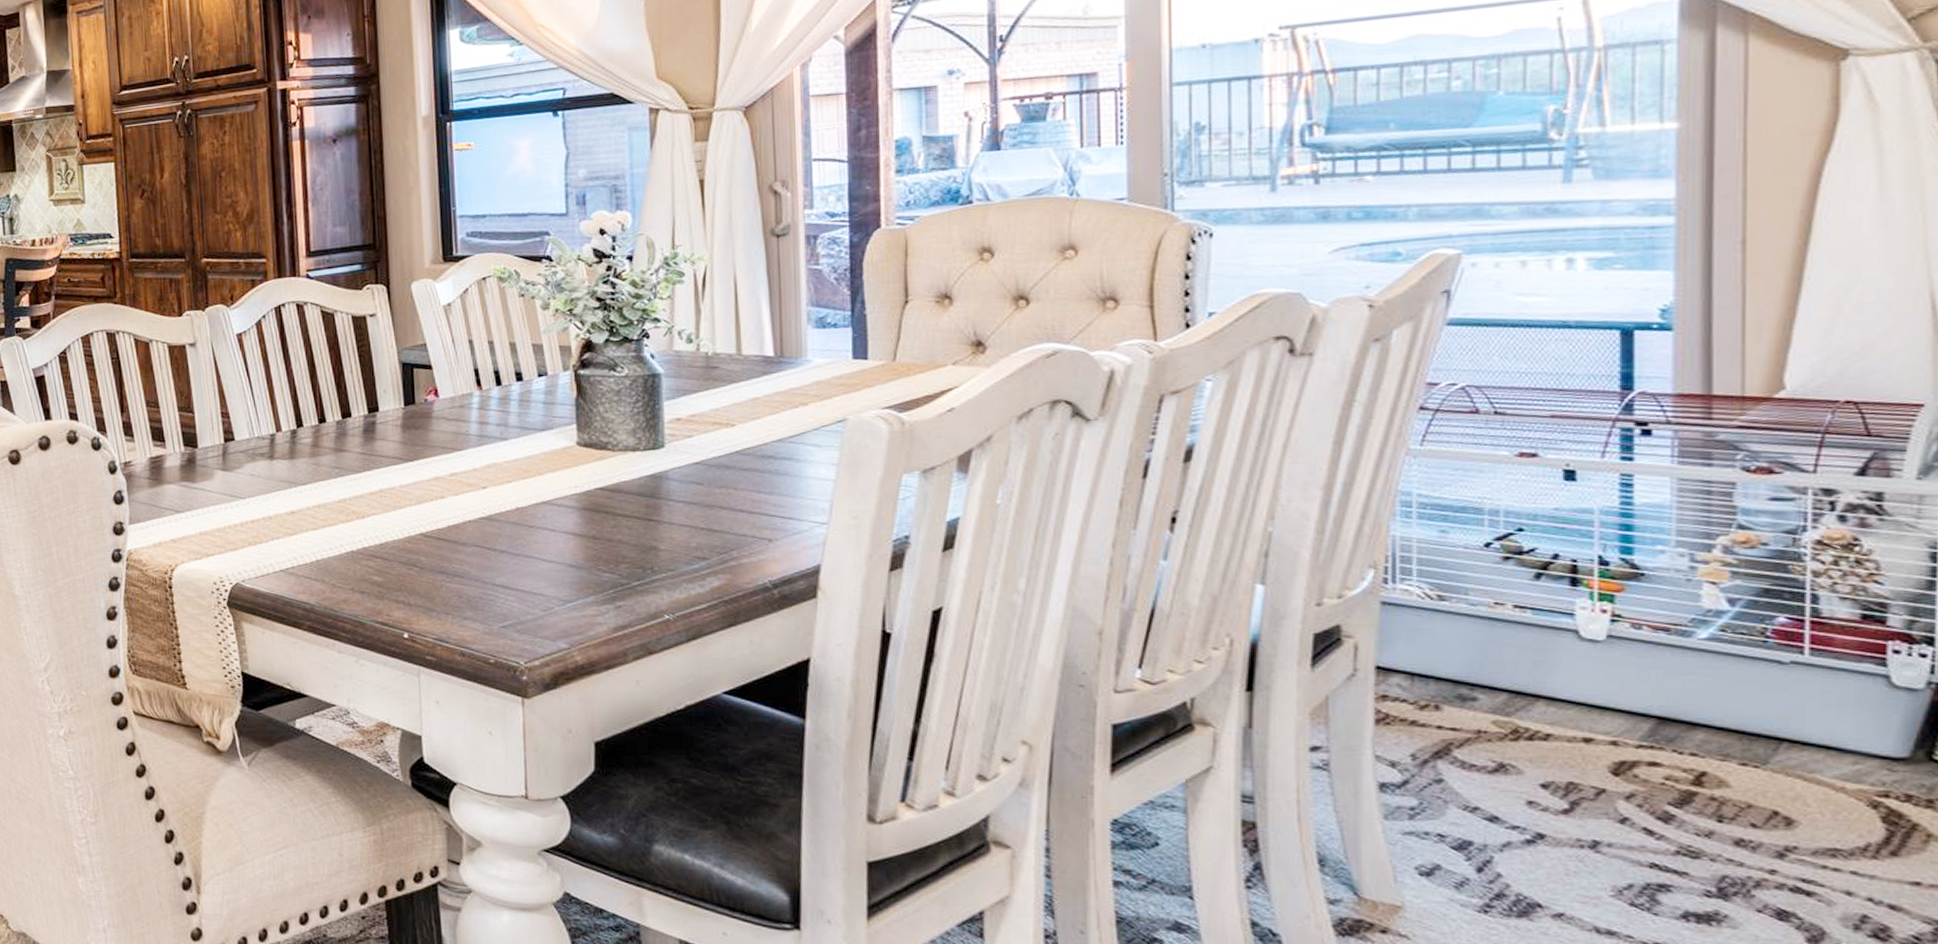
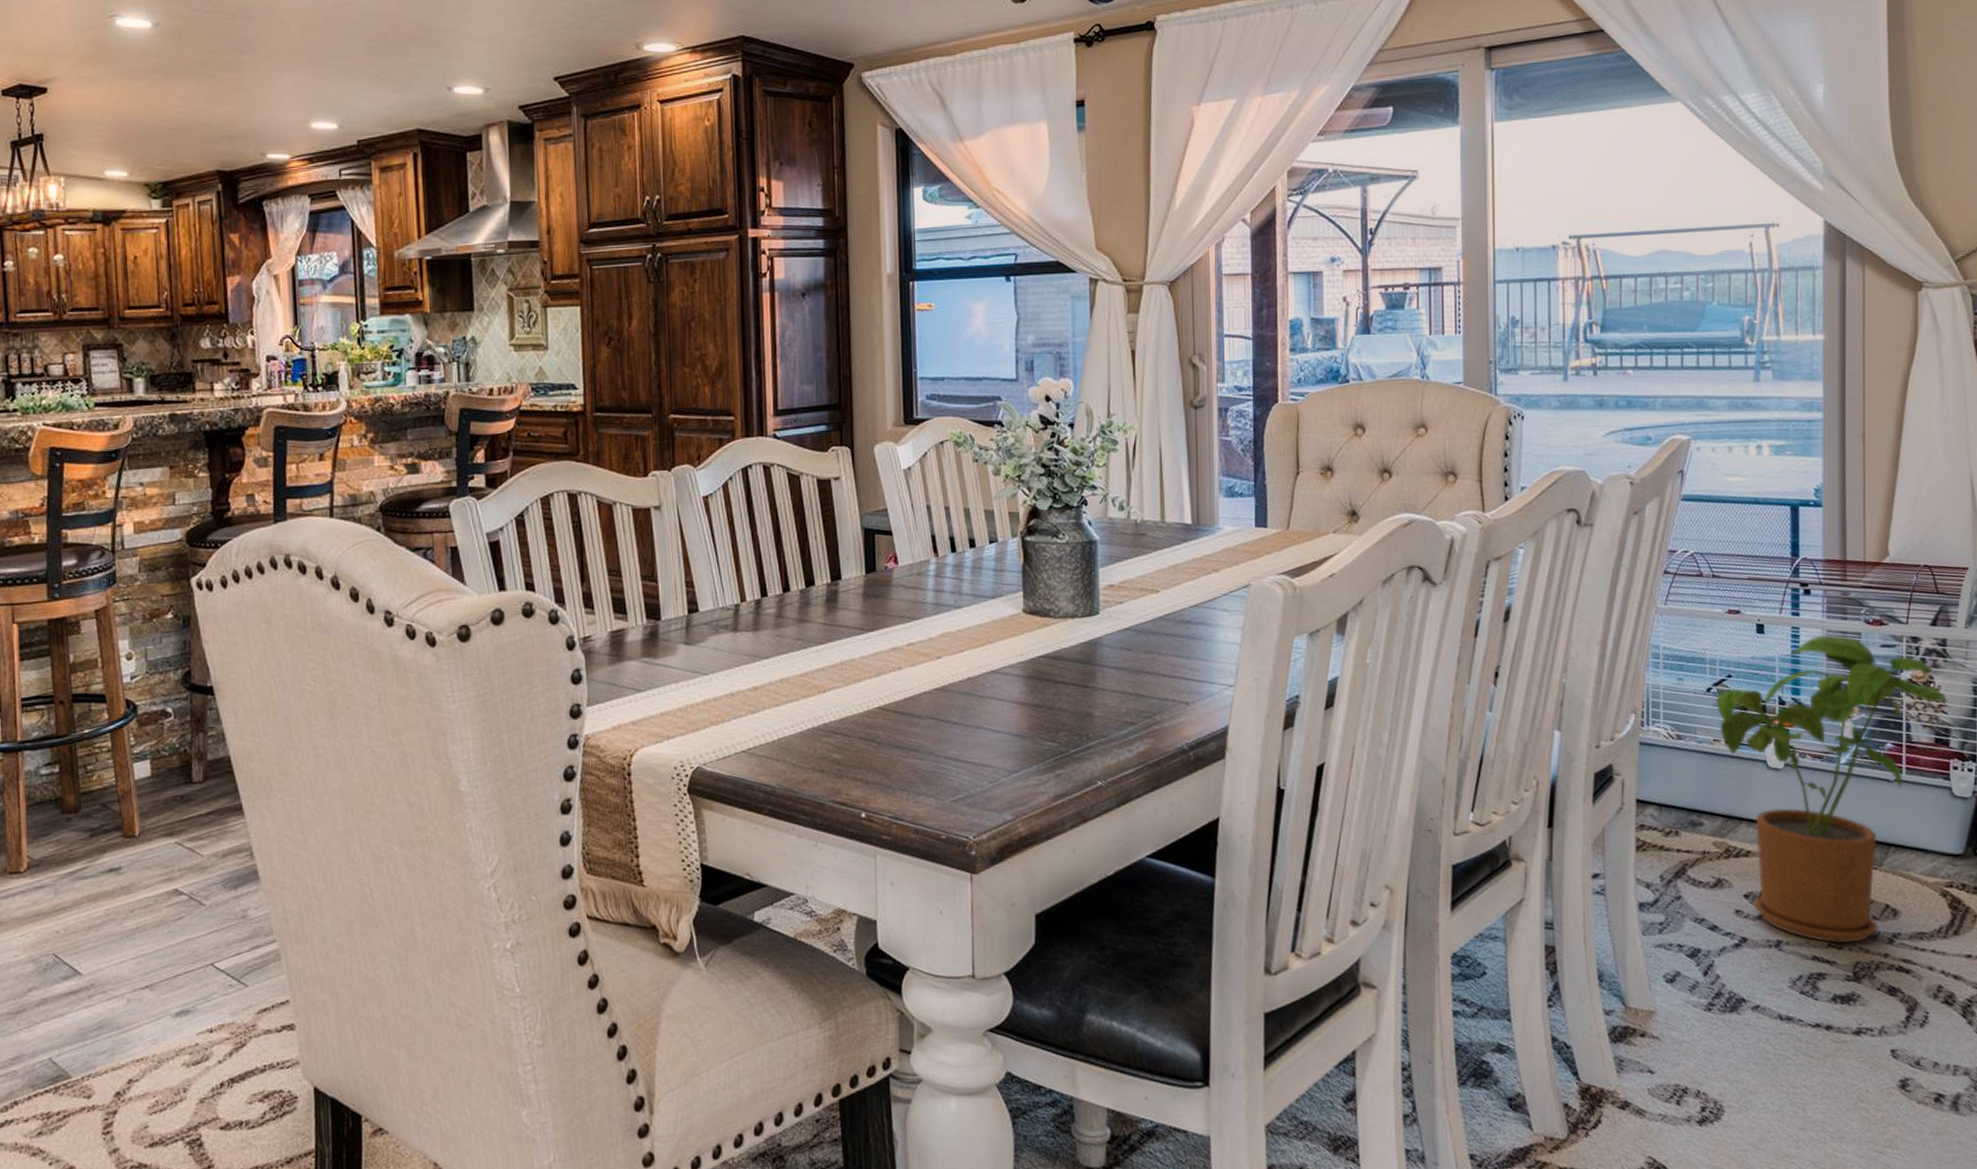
house plant: none [1499,483,1884,853] -> present [1716,634,1947,944]

